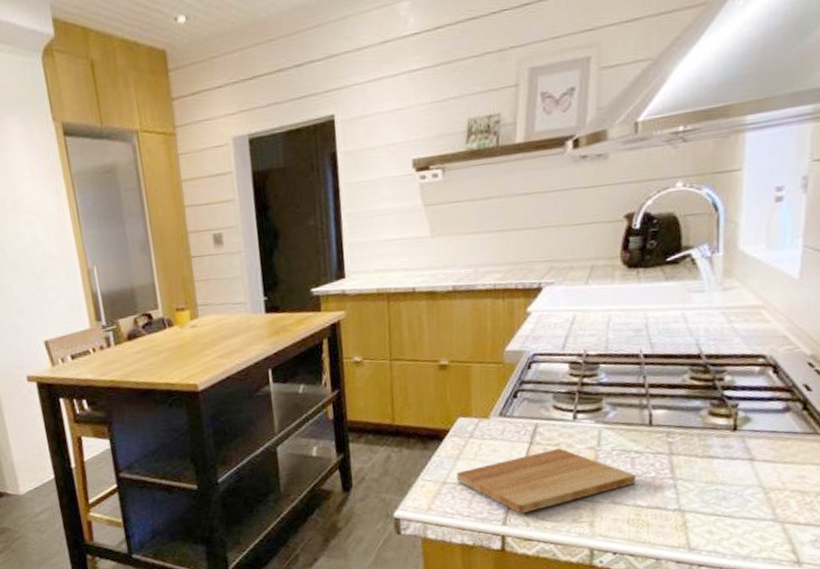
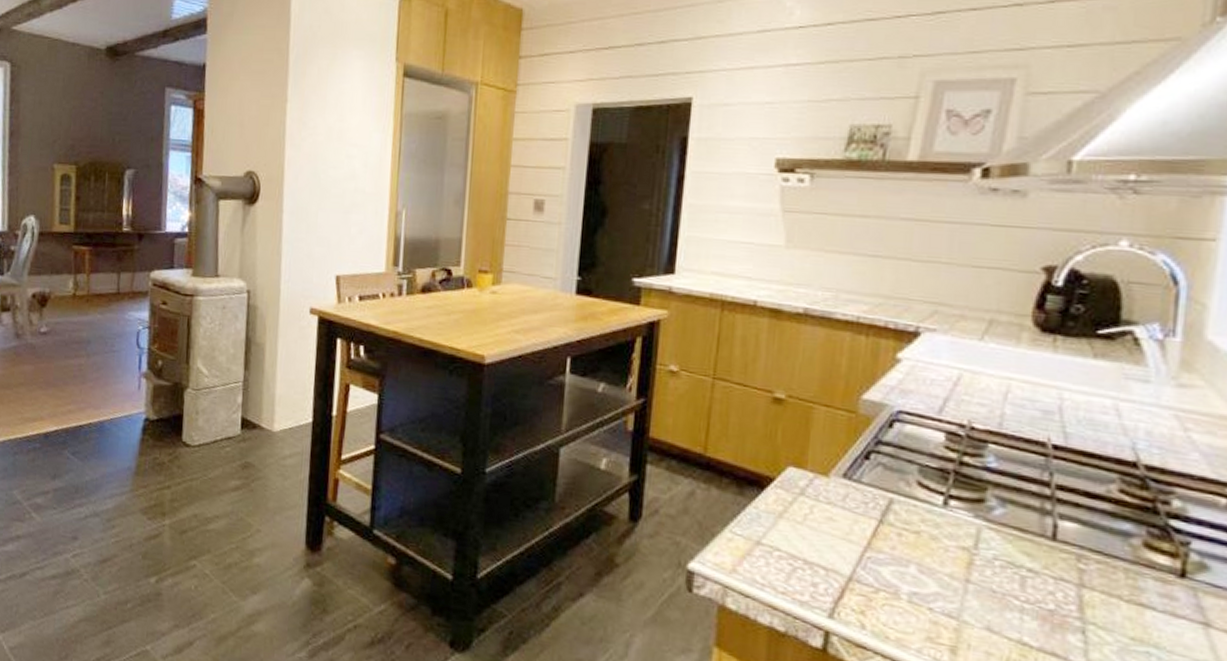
cutting board: present [456,448,636,513] -> none [775,533,1025,613]

